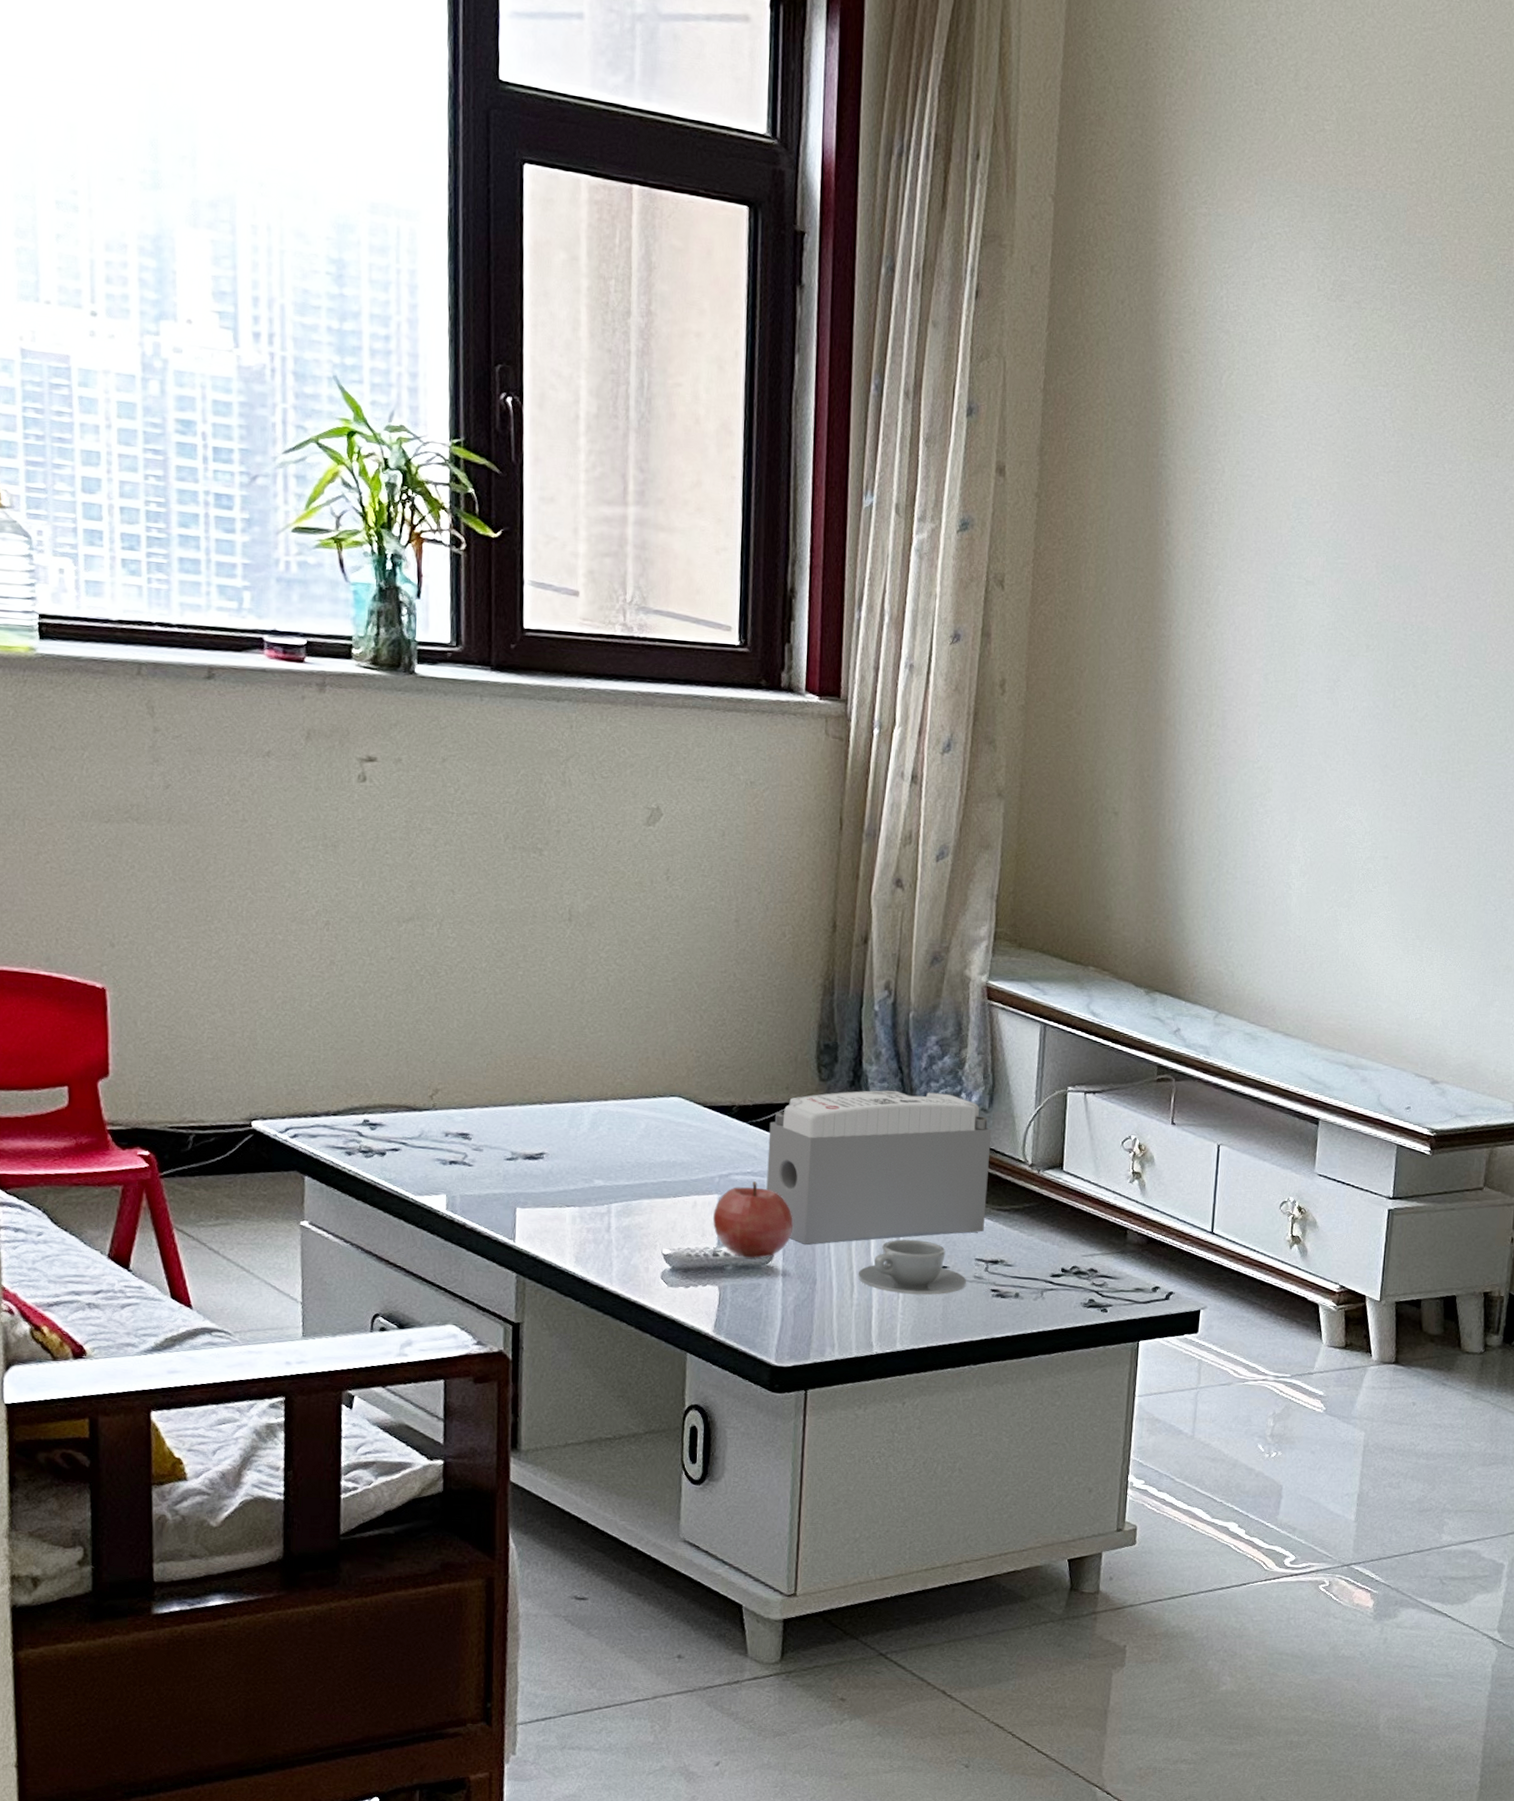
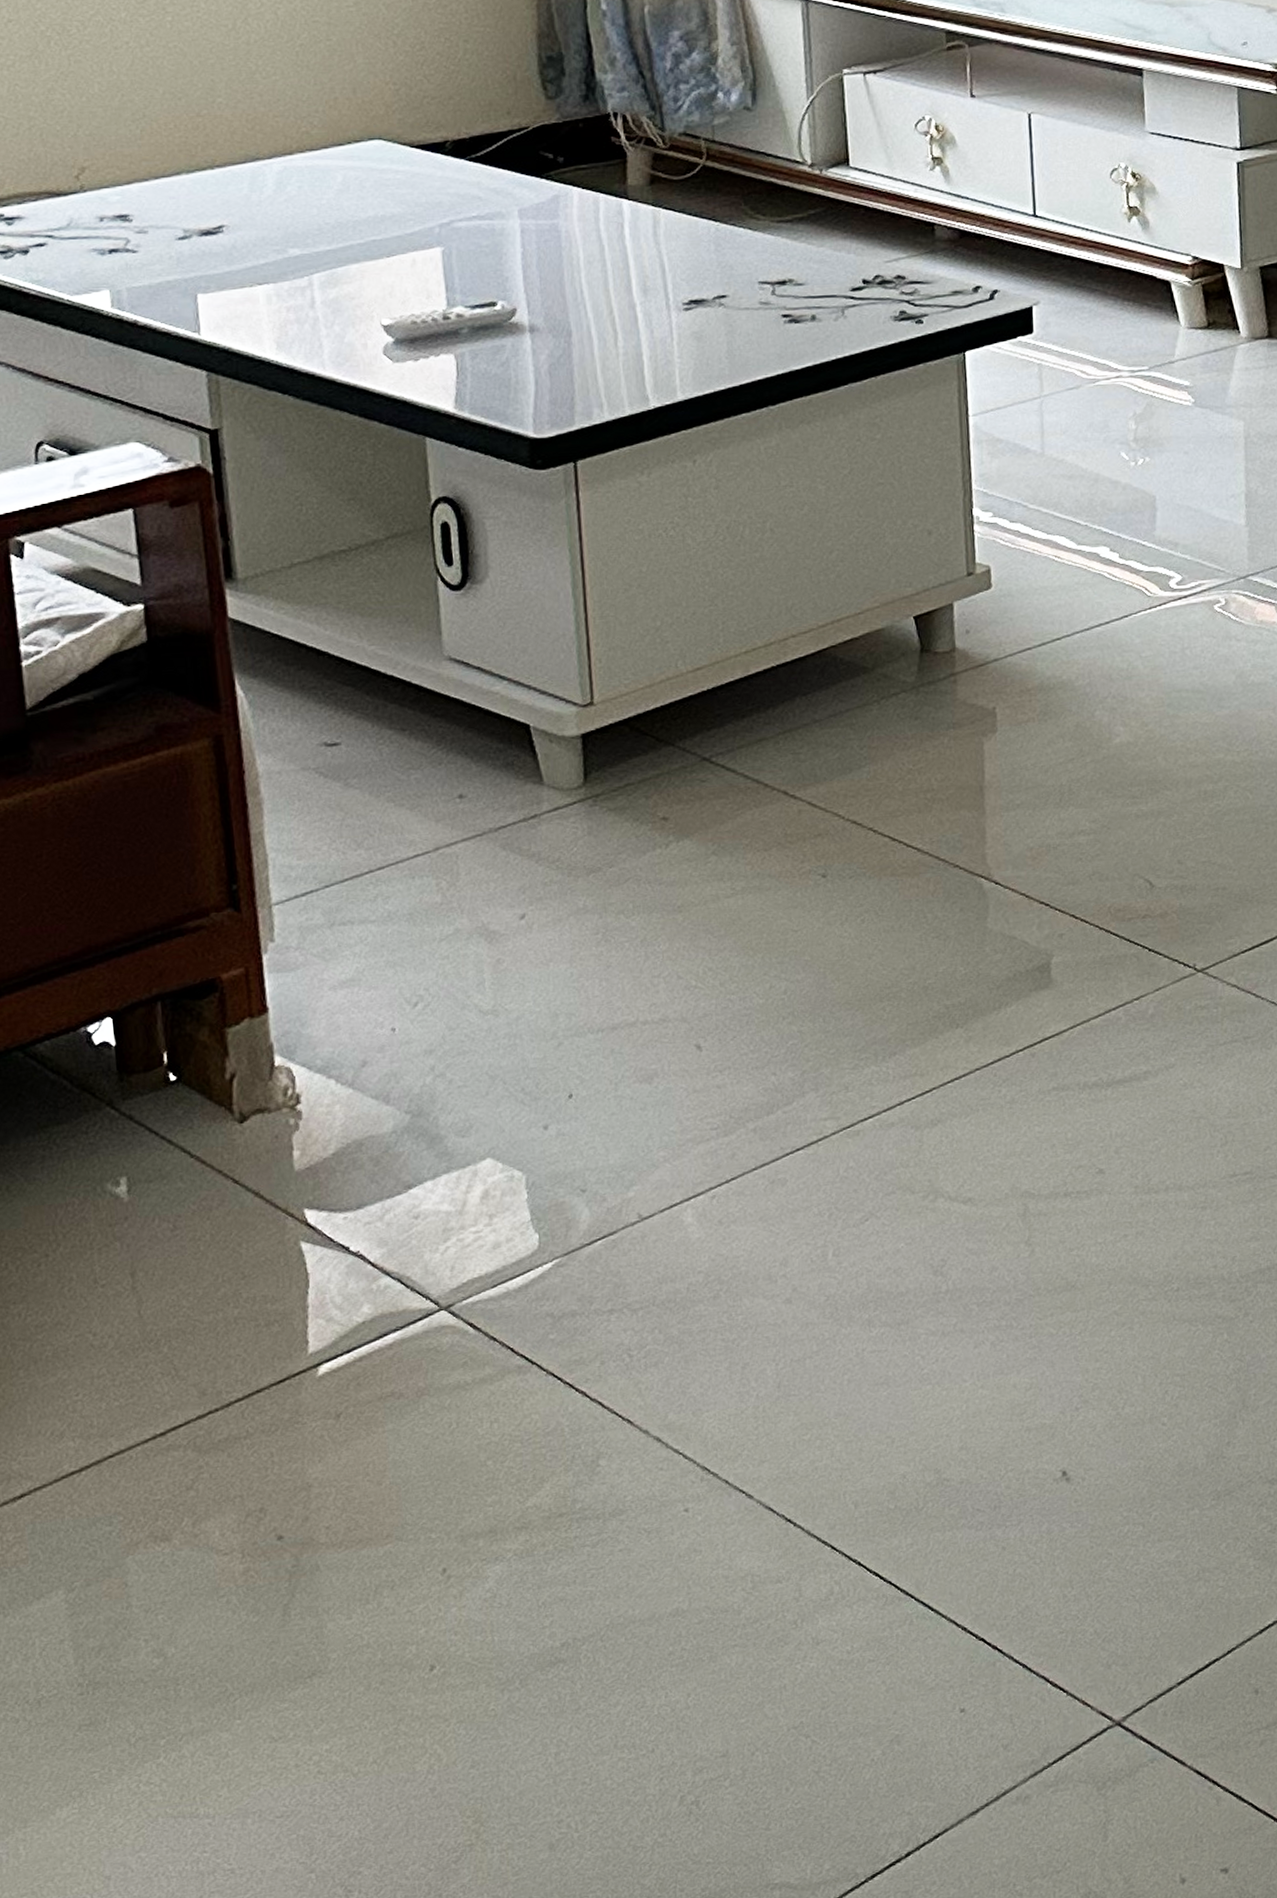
fruit: present [713,1181,794,1258] -> none [437,226,536,317]
battery: present [766,1090,992,1245] -> none [492,95,765,293]
teacup: present [857,1239,967,1295] -> none [620,269,752,334]

